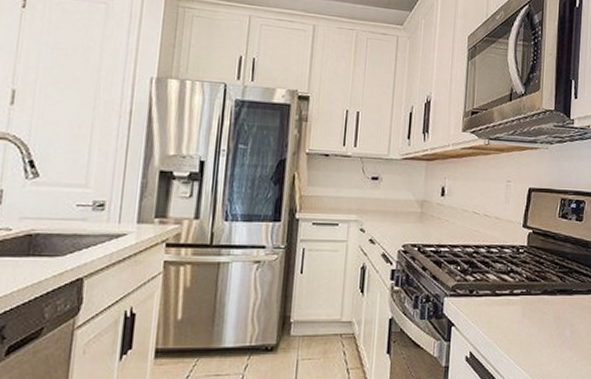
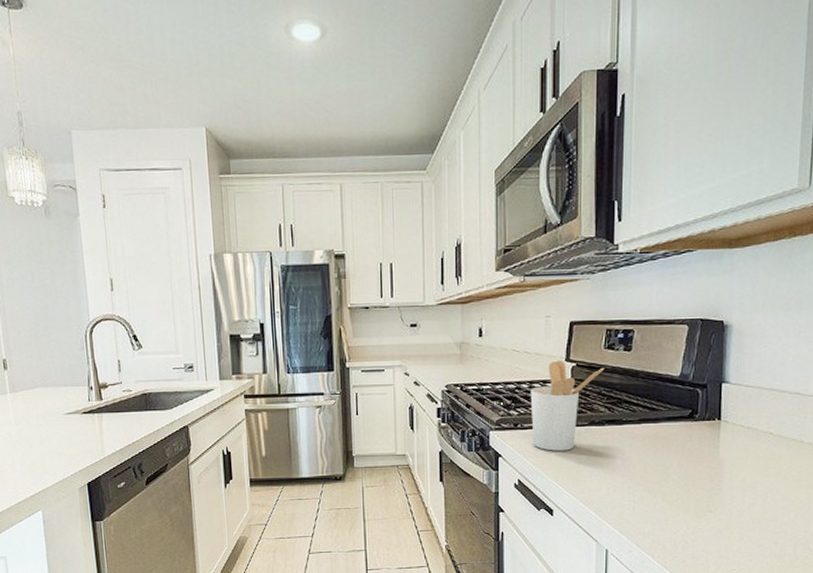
utensil holder: none [487,226,558,321] -> present [530,360,604,451]

